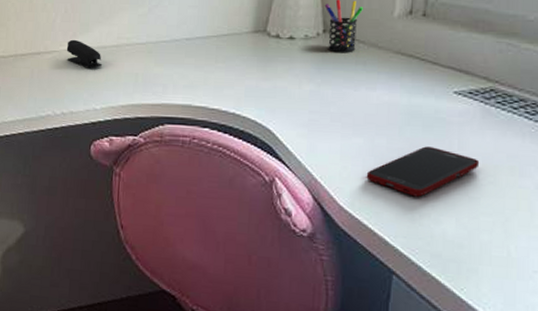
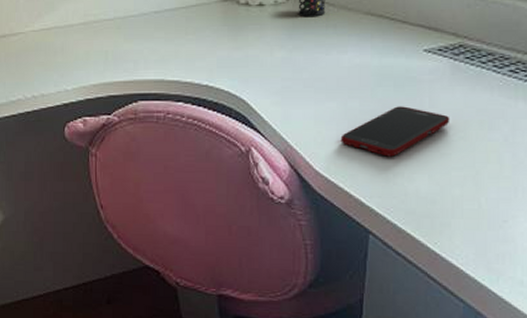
stapler: present [66,39,103,68] -> none [32,19,71,48]

